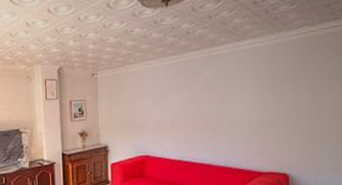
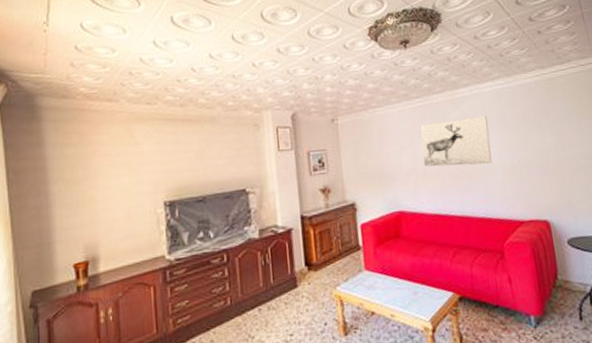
wall art: none [172,73,241,120] -> present [420,116,492,167]

